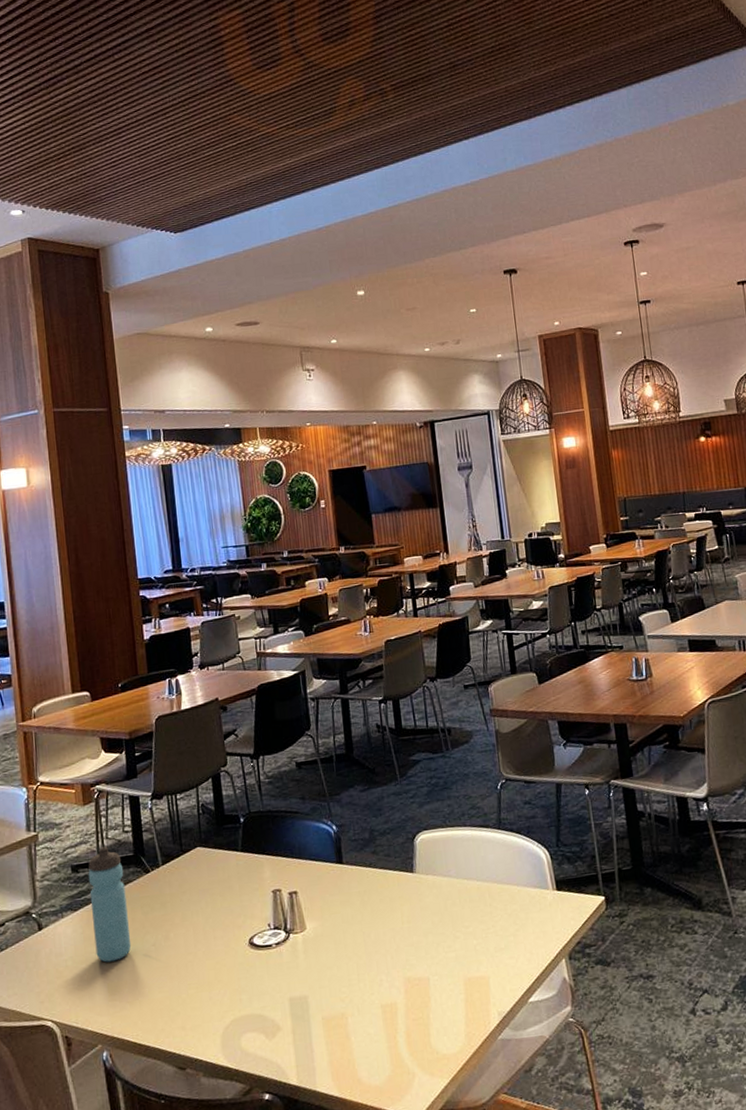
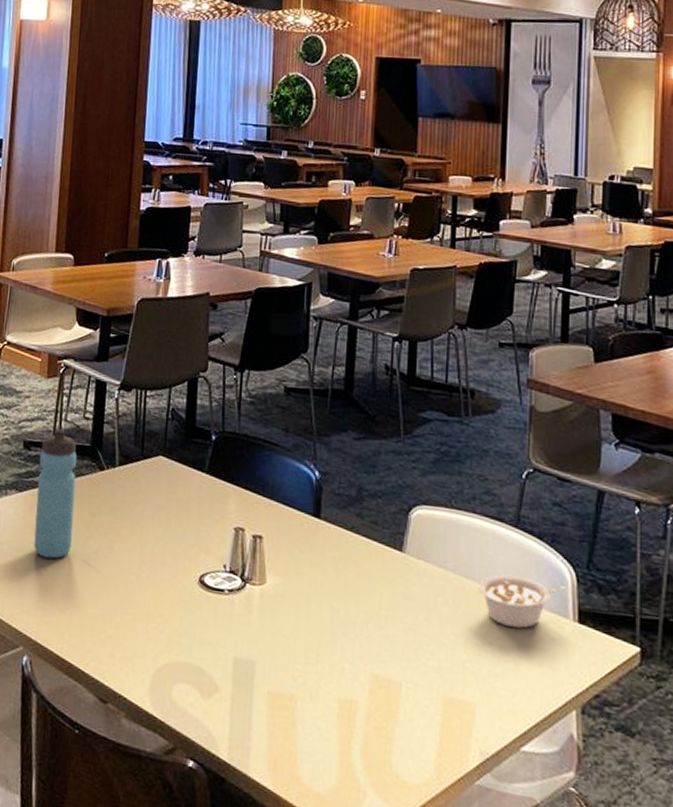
legume: none [477,865,543,909] -> present [478,575,566,629]

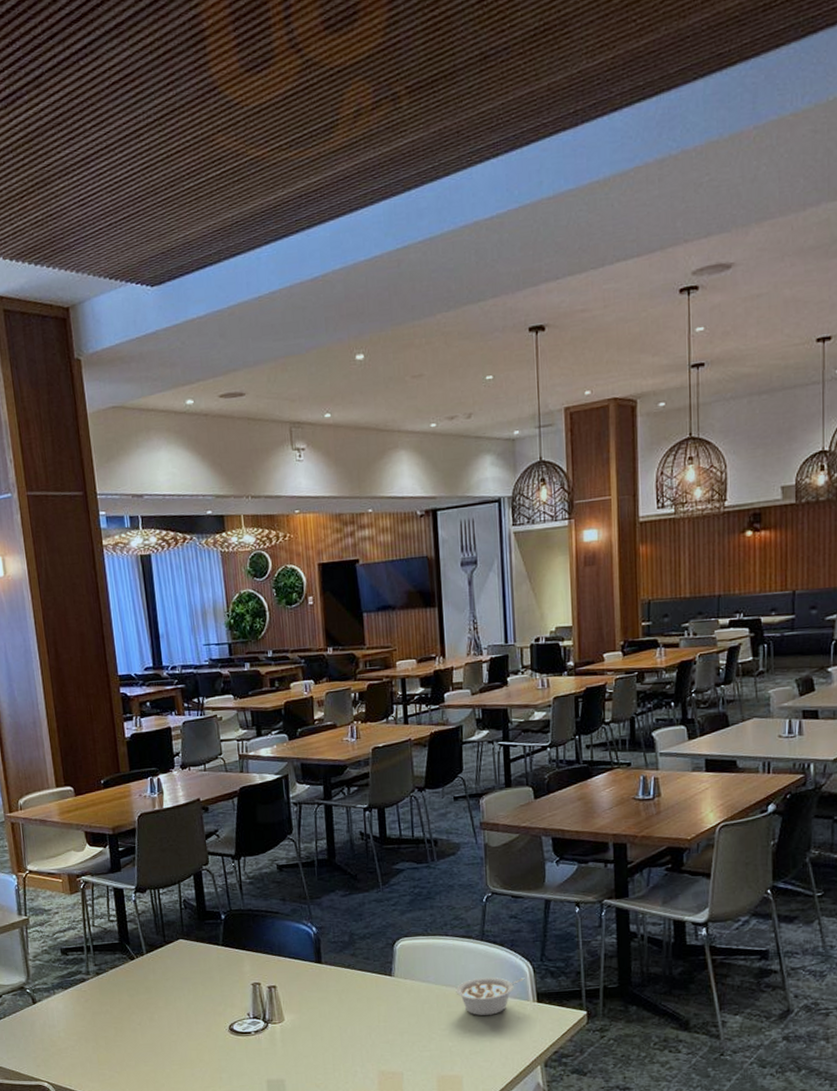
water bottle: present [34,429,78,559] -> none [76,933,119,1036]

